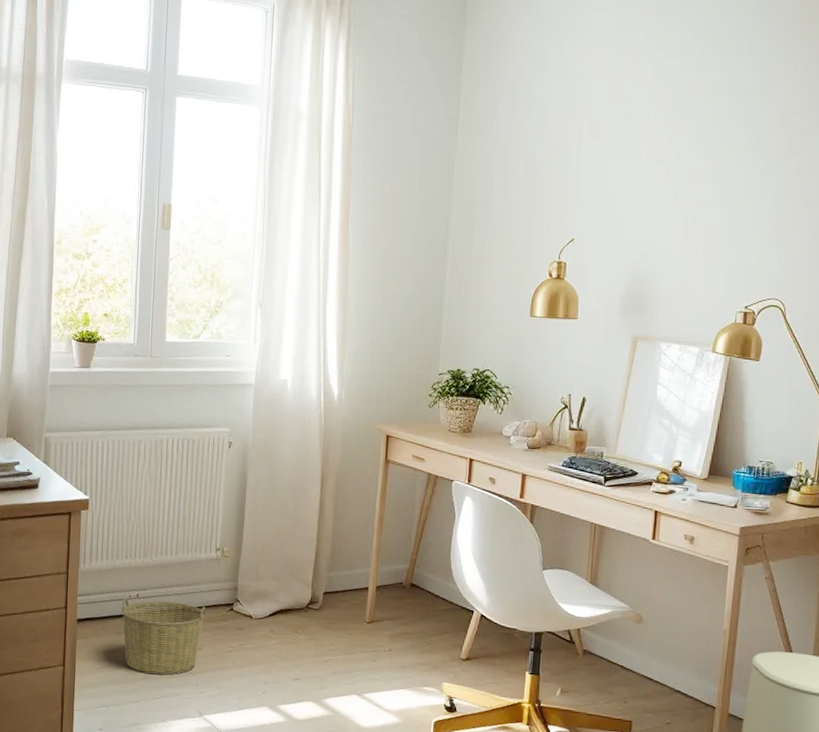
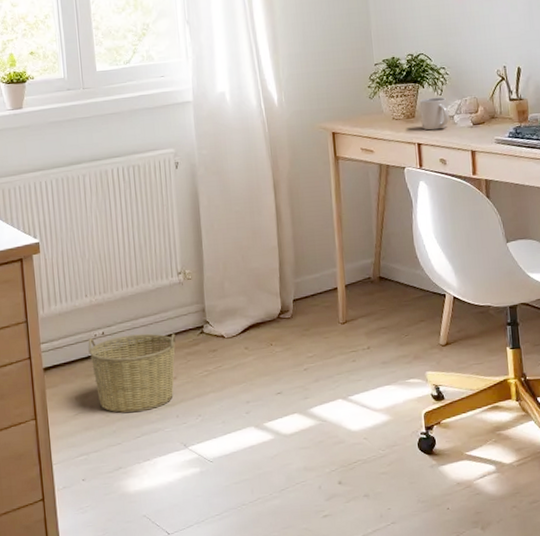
mug: none [476,414,507,448] -> present [419,97,450,131]

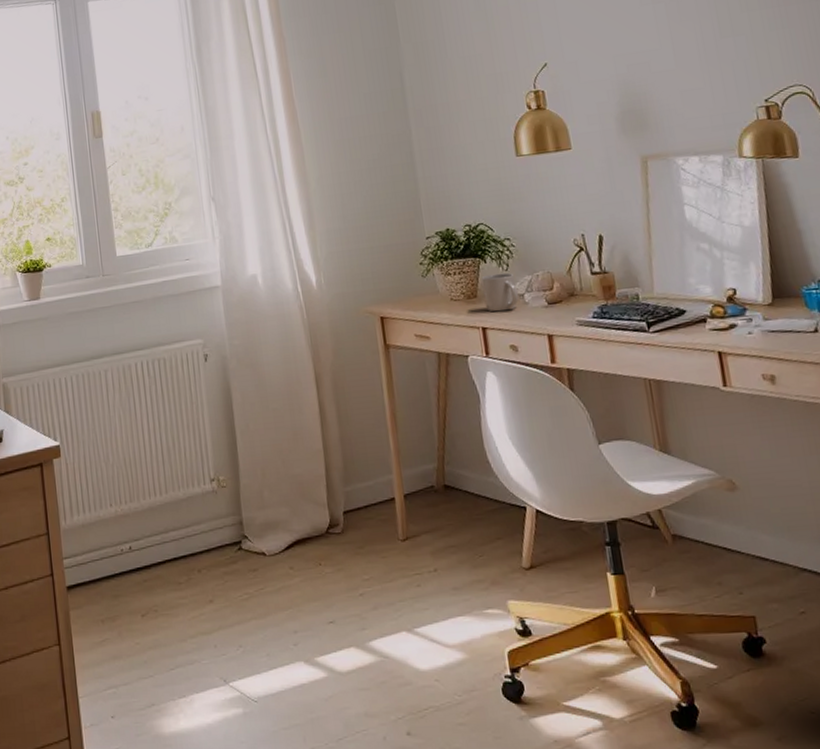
basket: present [88,333,176,413] -> none [114,549,211,641]

